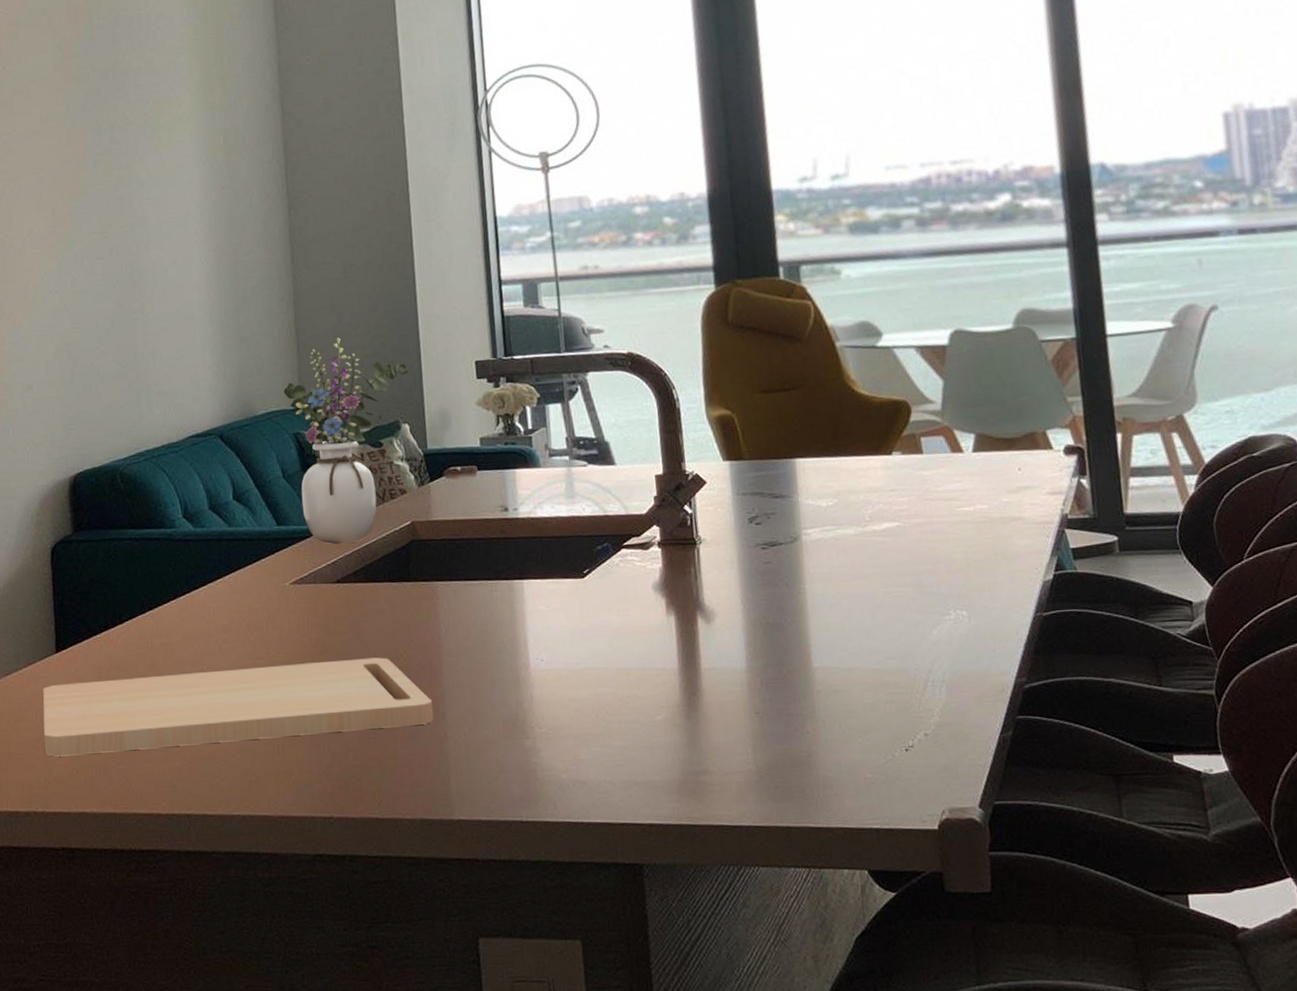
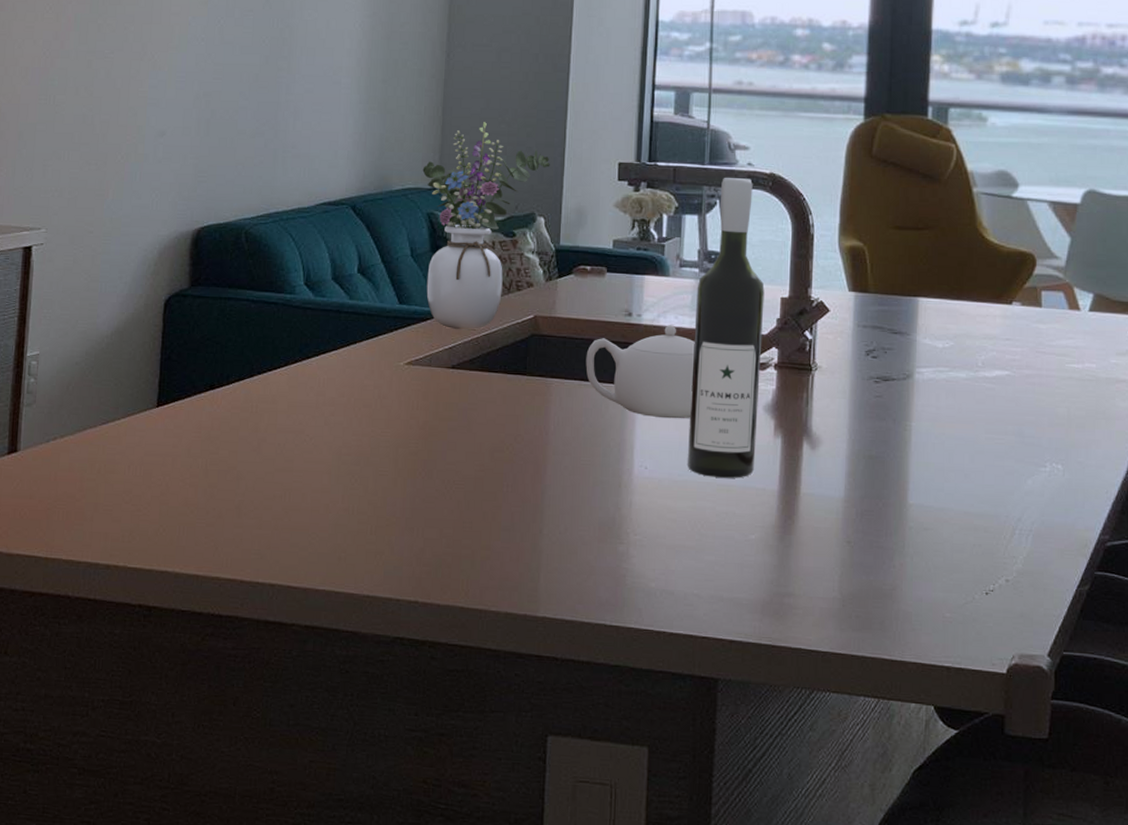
cutting board: present [43,657,434,757] -> none [134,439,533,519]
teapot: none [467,515,580,609] -> present [586,325,695,419]
bottle: none [569,361,651,662] -> present [687,178,765,478]

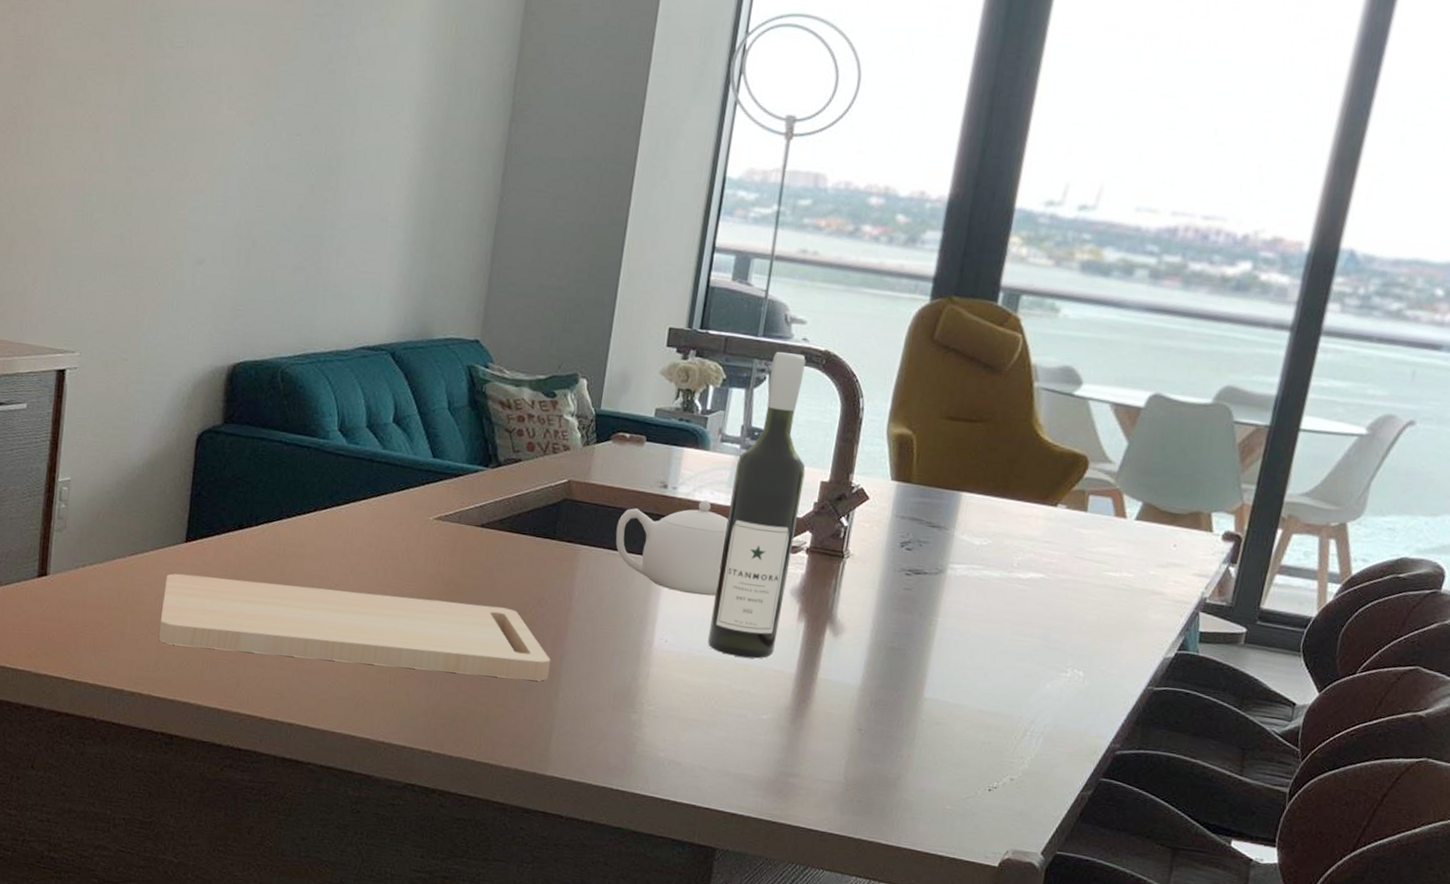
cutting board: none [134,439,533,519] -> present [159,573,551,681]
bouquet: present [422,122,550,330] -> none [460,274,598,490]

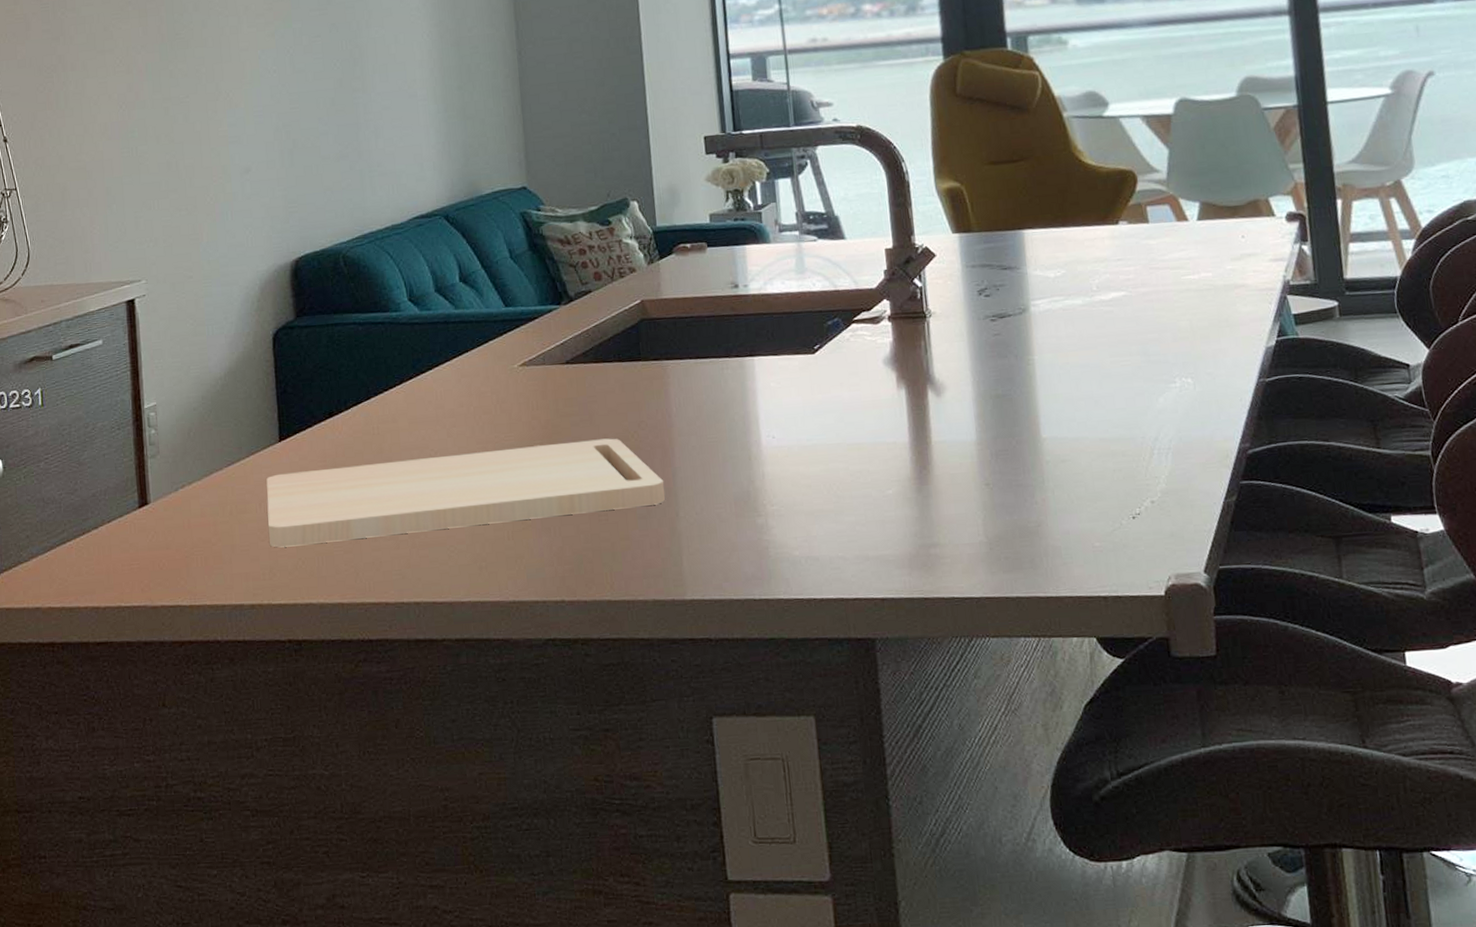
teapot: present [615,500,729,596] -> none [698,291,811,386]
bottle: present [707,352,806,659] -> none [799,134,882,438]

